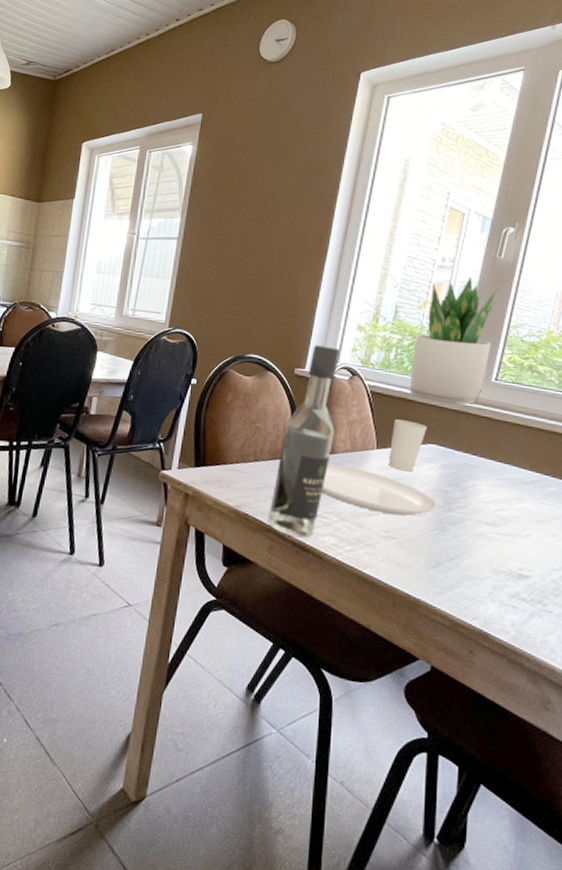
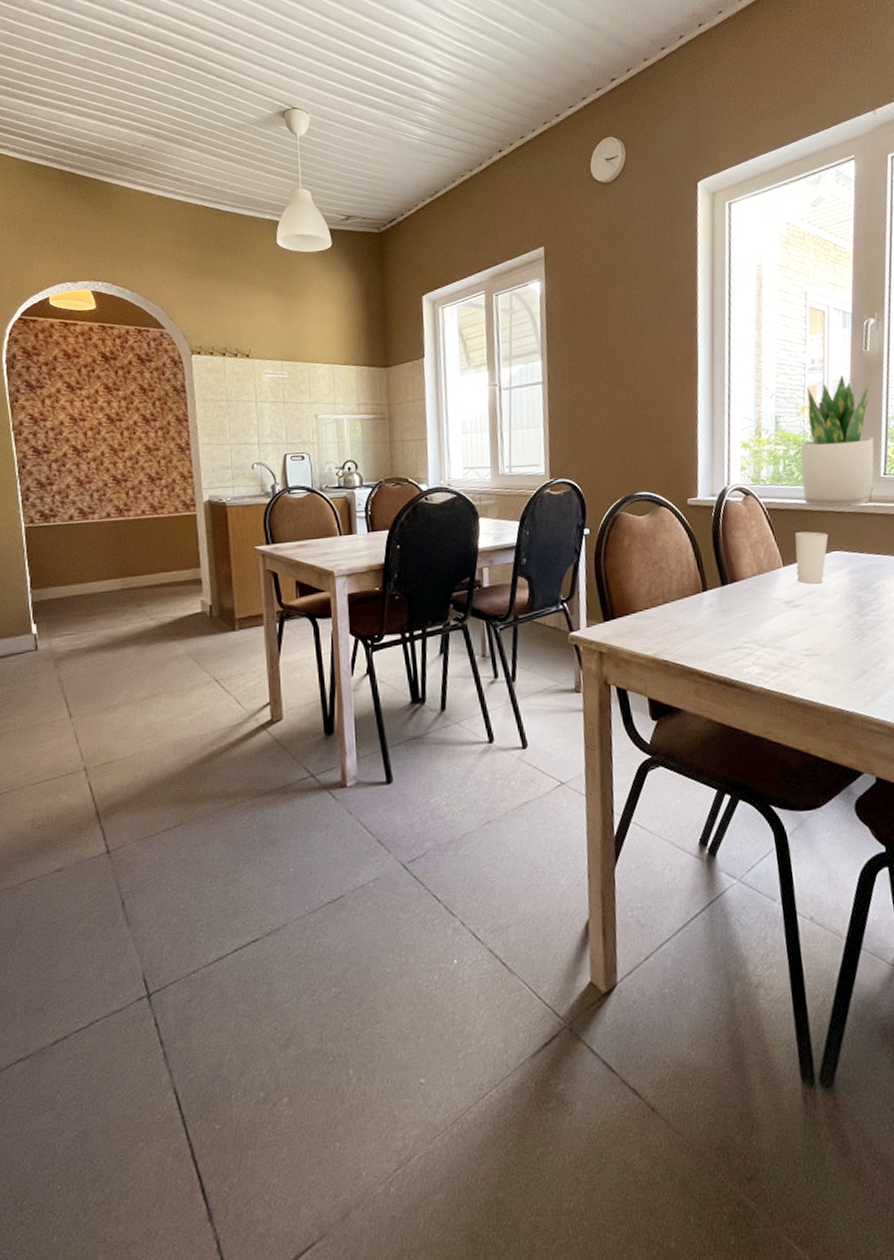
bottle: present [268,345,341,538] -> none [687,469,740,675]
plate: present [321,463,437,516] -> none [736,589,852,631]

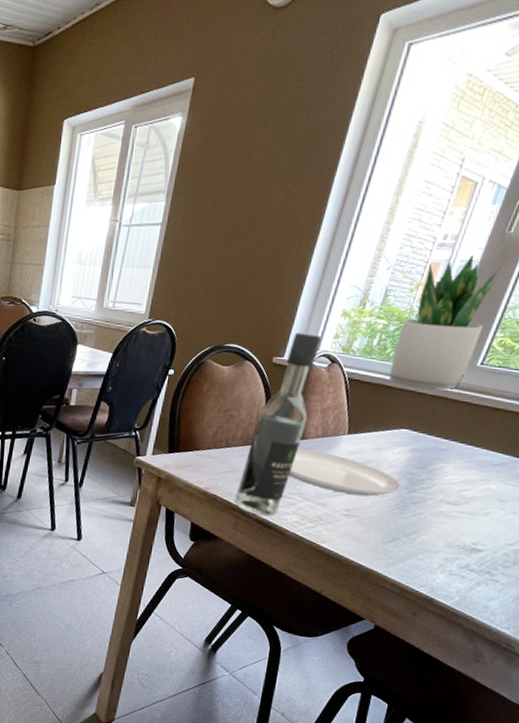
bottle: none [687,469,740,675] -> present [235,333,322,516]
plate: none [736,589,852,631] -> present [289,448,402,496]
cup: present [794,531,829,584] -> none [357,405,402,456]

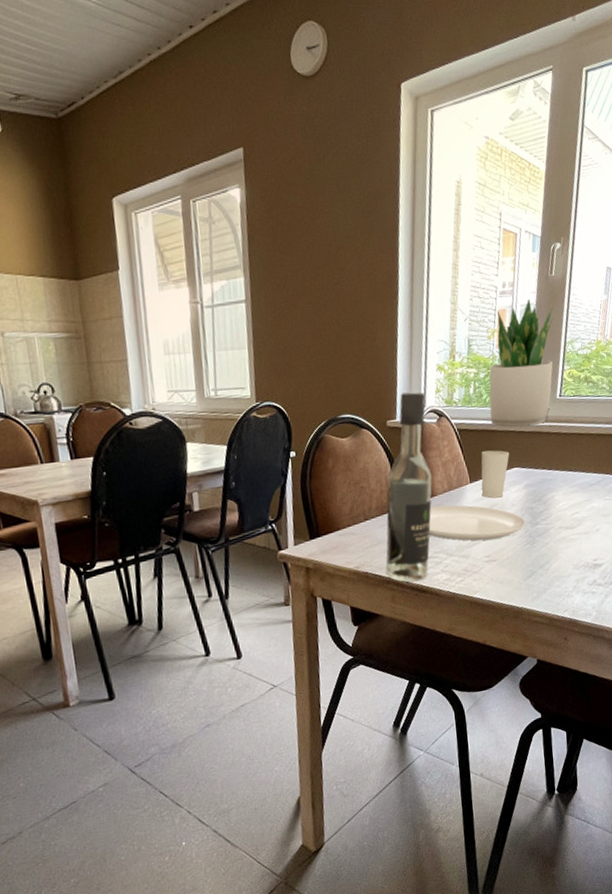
cup: none [357,405,402,456] -> present [481,450,510,499]

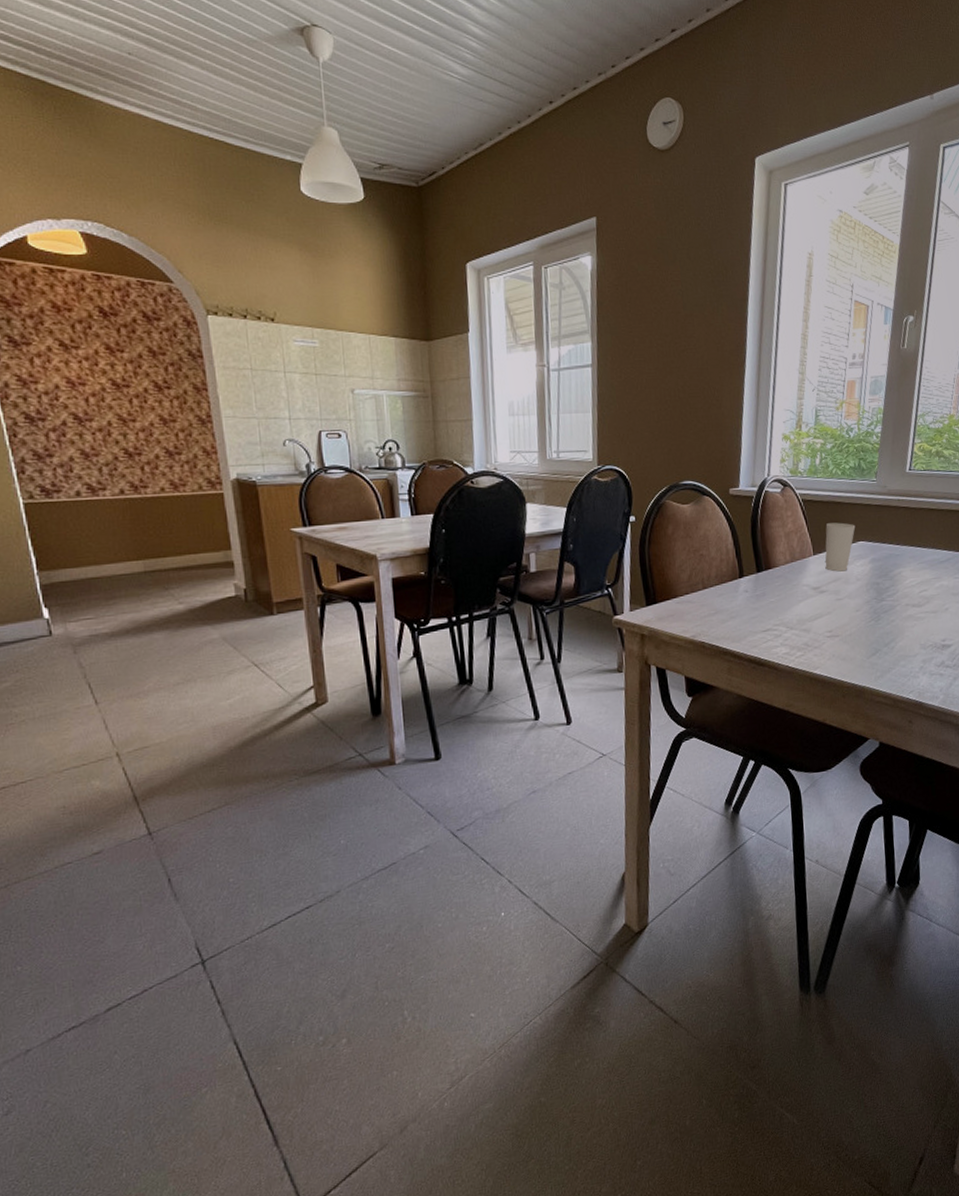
bottle: present [385,392,433,583] -> none [723,460,775,655]
plate: present [428,504,526,541] -> none [768,576,871,615]
planter: present [489,300,554,427] -> none [835,372,905,500]

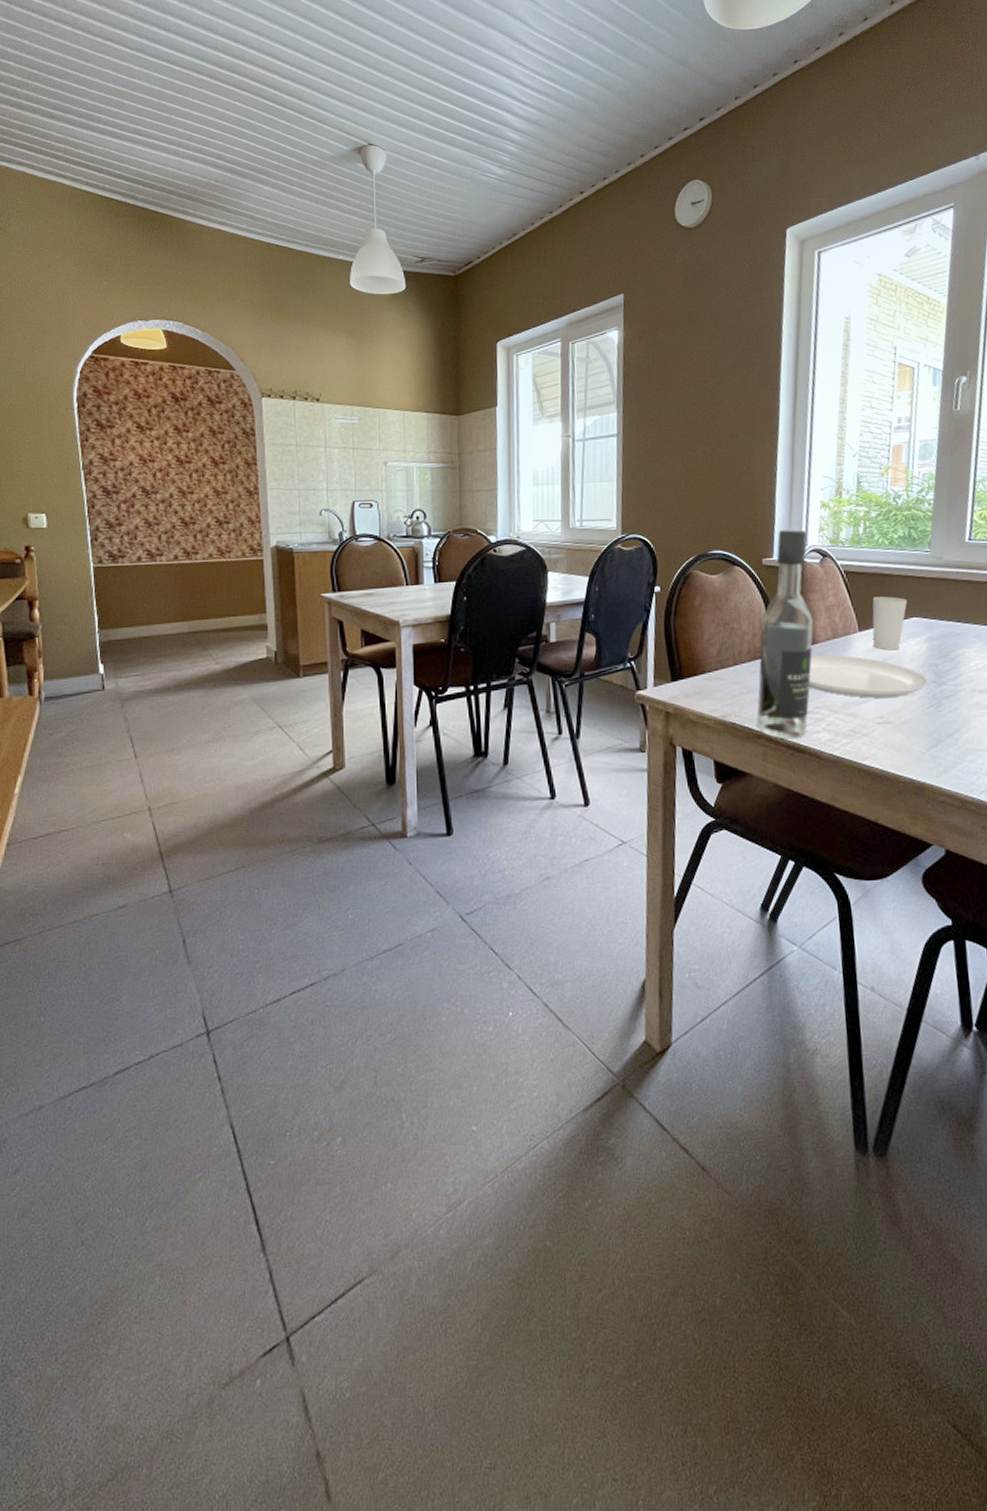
bottle: none [723,460,775,655] -> present [756,529,814,739]
plate: none [768,576,871,615] -> present [808,654,929,698]

